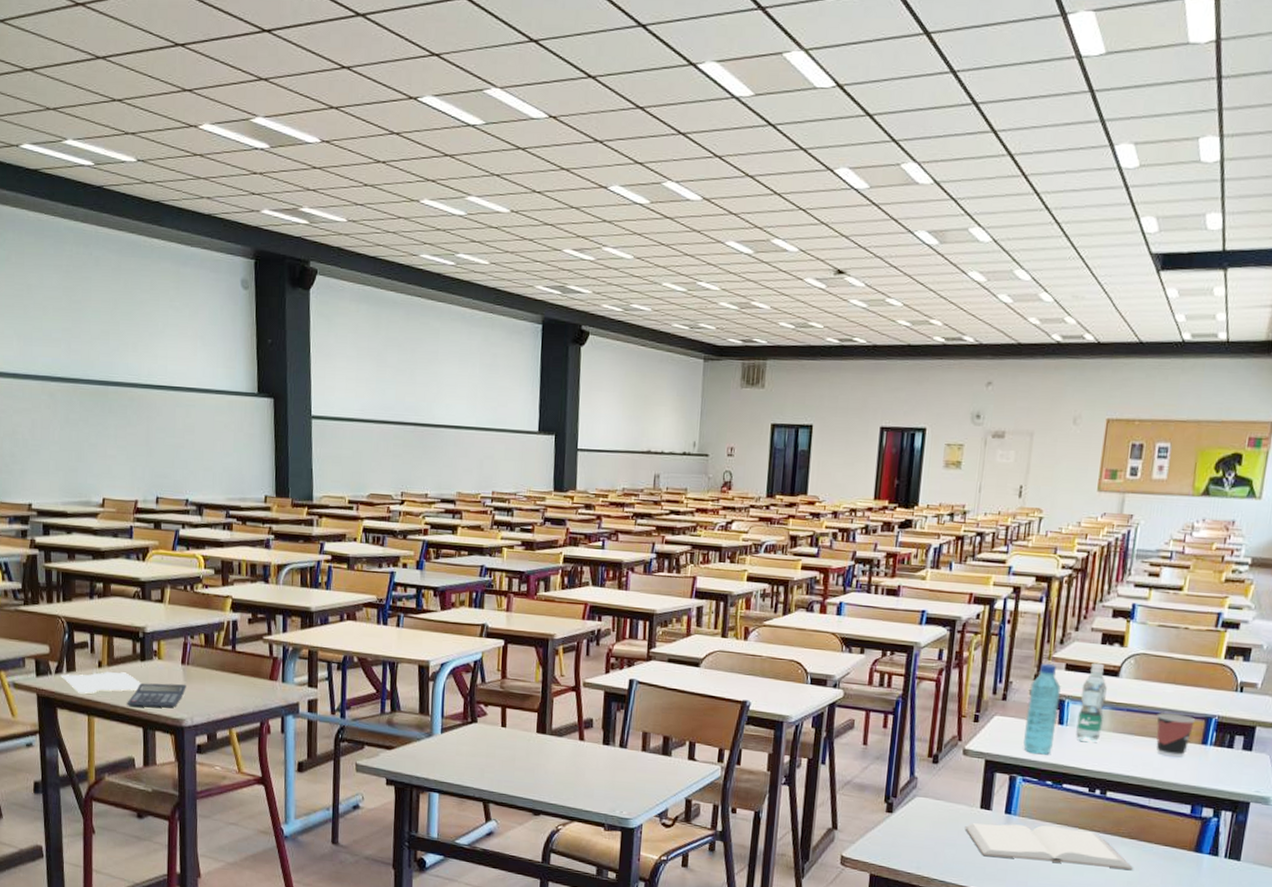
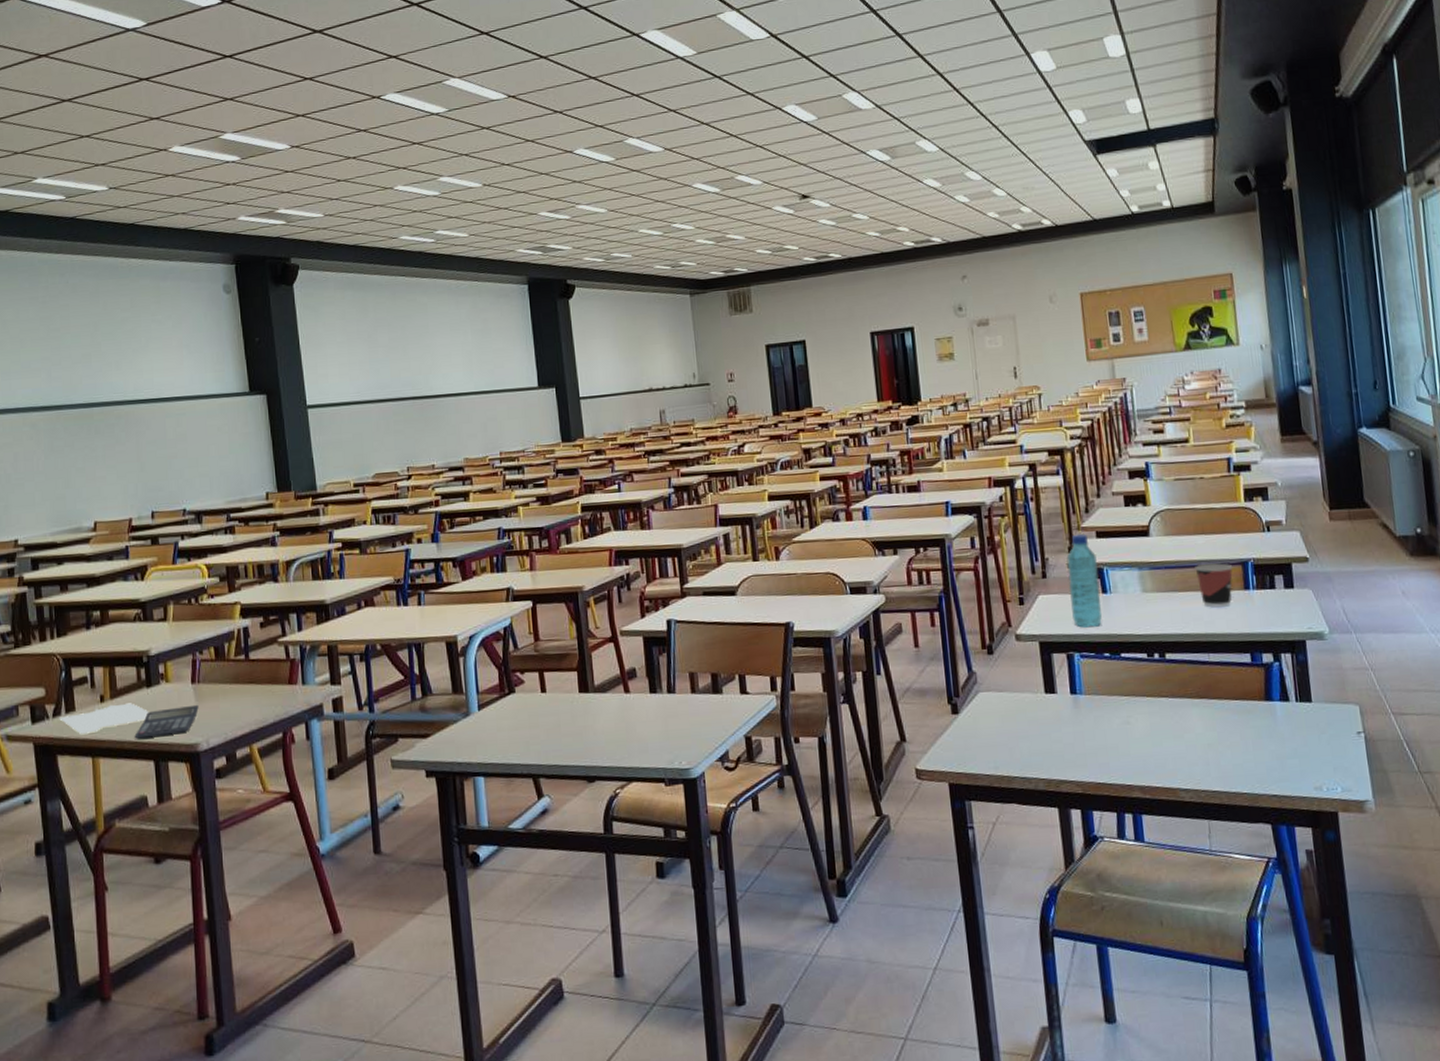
book: present [965,823,1134,870] -> none [1034,698,1211,742]
bottle: present [1076,663,1107,743] -> none [1116,525,1146,607]

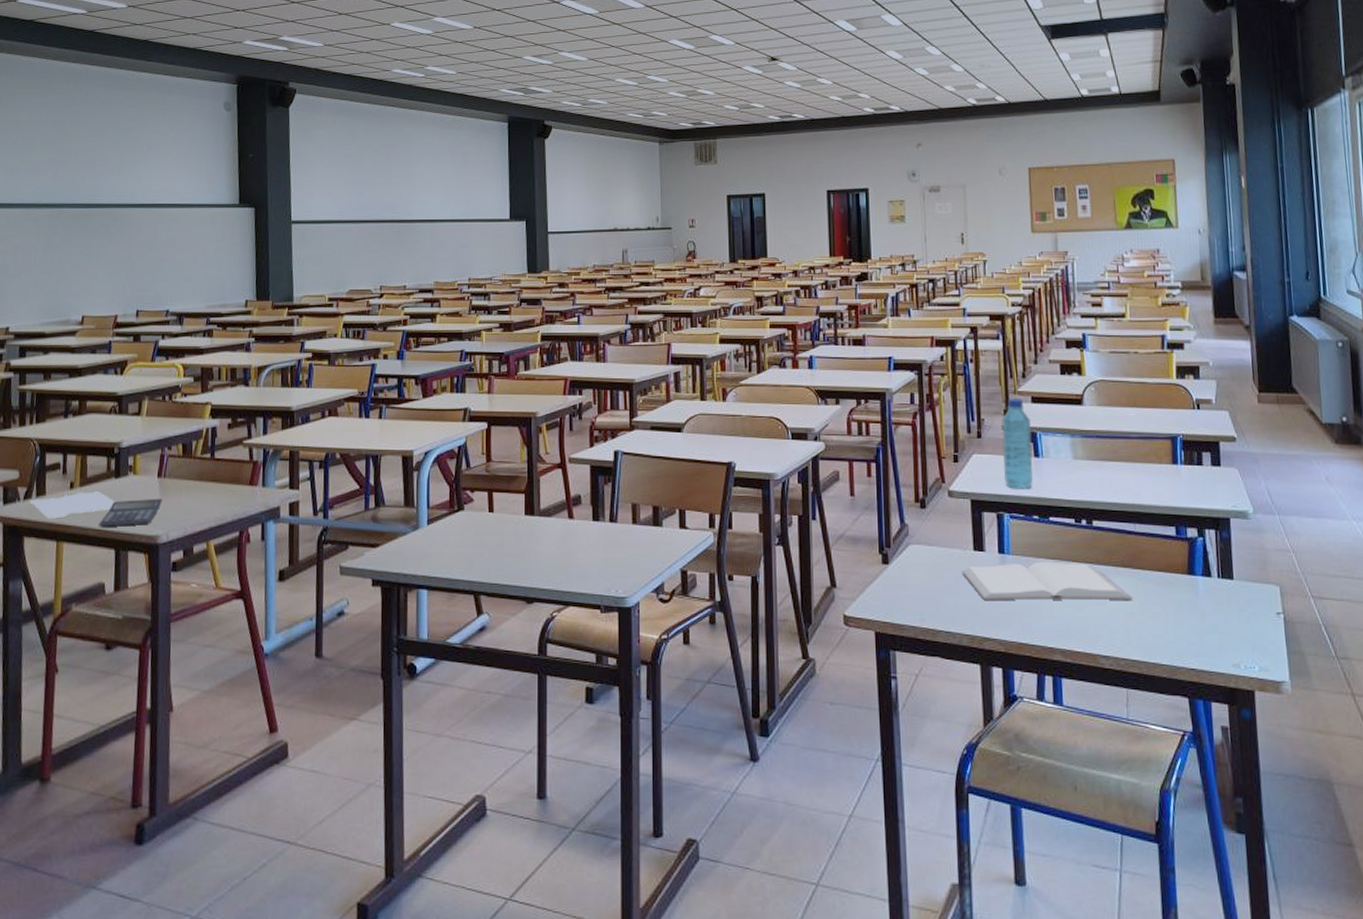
book: none [1034,698,1211,742] -> present [962,561,1134,600]
cup: present [1195,563,1233,608] -> none [1125,436,1163,479]

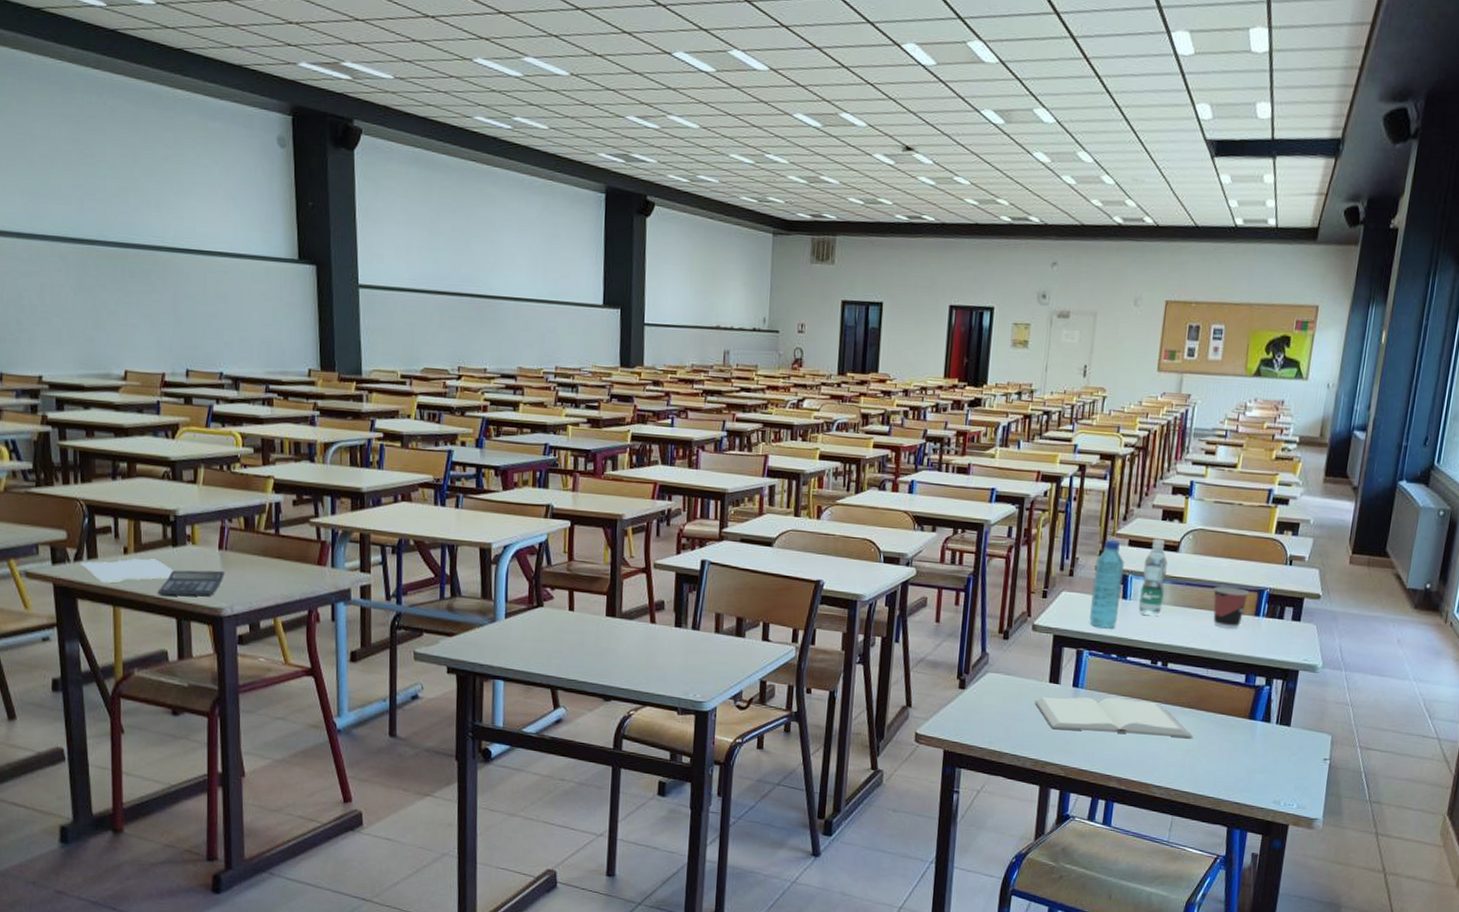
bottle: none [1050,393,1077,473] -> present [1138,538,1168,617]
cup: none [1125,436,1163,479] -> present [1213,586,1250,629]

